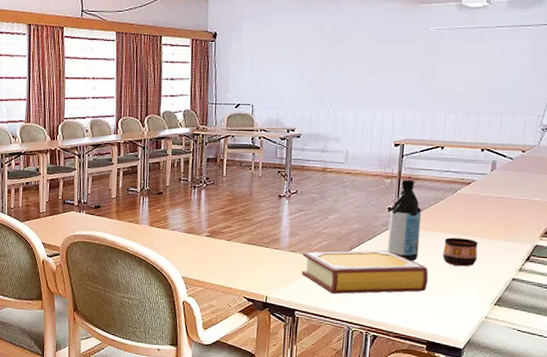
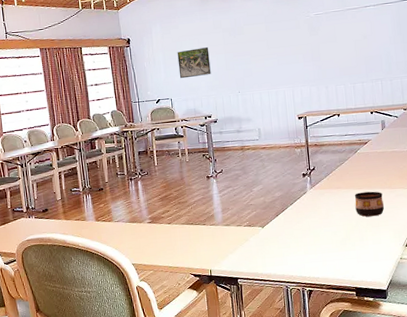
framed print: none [266,52,304,84] -> present [177,47,211,79]
book: present [301,250,429,294] -> none [236,212,347,259]
water bottle: present [387,179,422,262] -> none [304,146,335,219]

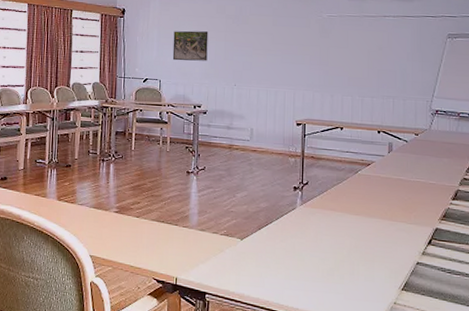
cup: present [354,191,385,217] -> none [349,219,382,249]

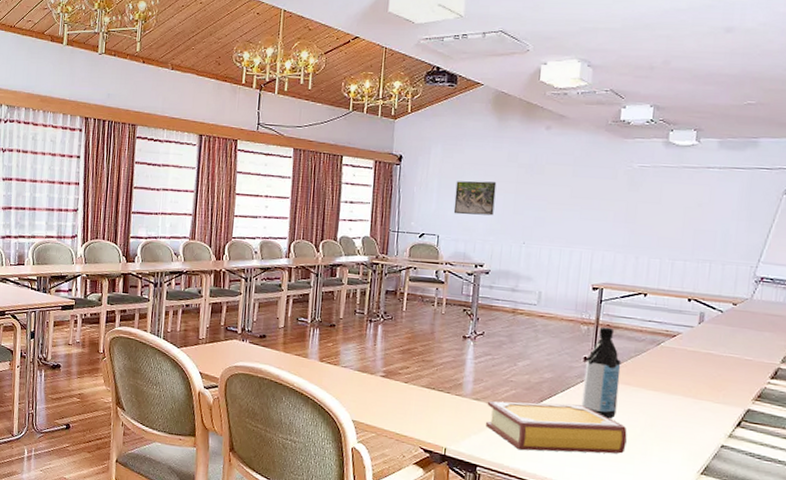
book: none [211,230,336,277] -> present [485,401,627,454]
water bottle: none [294,158,326,243] -> present [581,327,622,419]

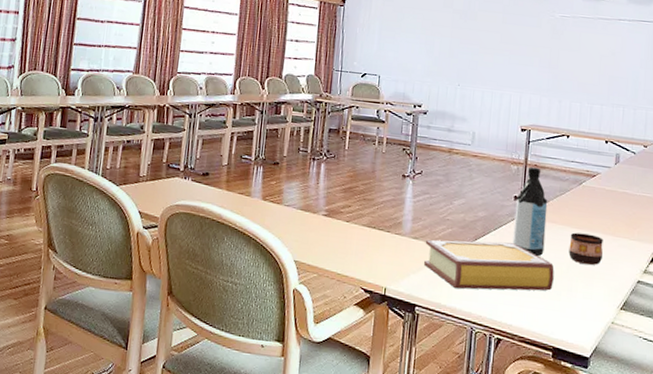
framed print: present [453,181,497,216] -> none [394,23,434,58]
cup: none [643,395,683,429] -> present [568,232,604,265]

